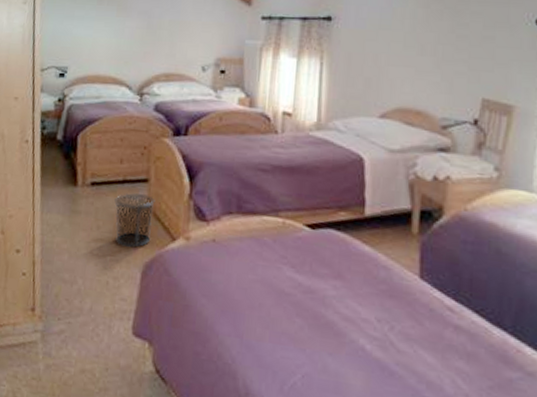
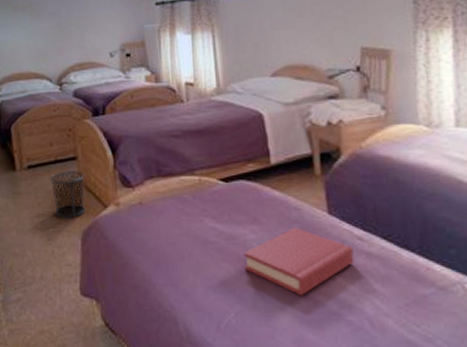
hardback book: none [319,288,441,364] -> present [243,227,355,295]

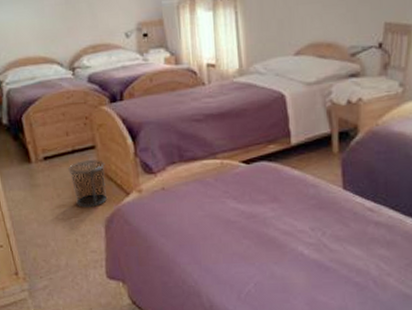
hardback book: present [243,227,355,295] -> none [263,203,364,264]

